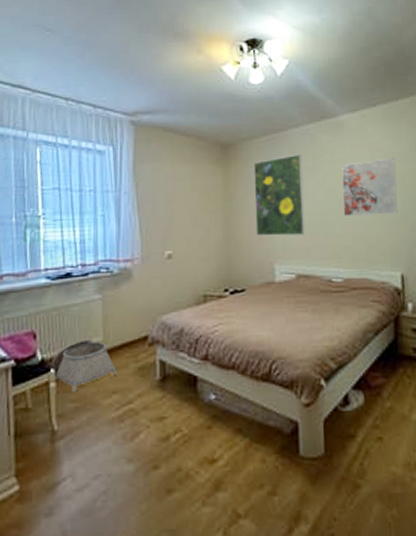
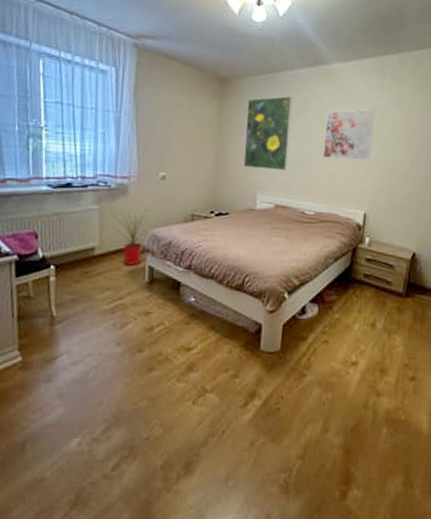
basket: present [52,339,117,393] -> none [52,242,111,287]
house plant: none [114,293,160,361] -> present [110,208,151,266]

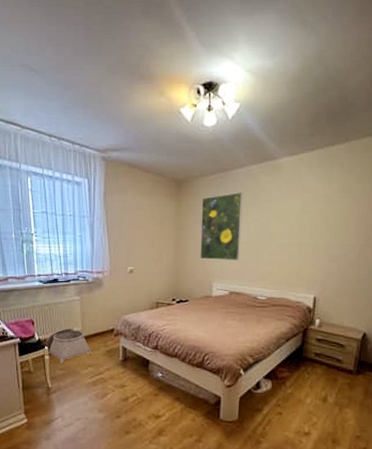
basket: none [52,242,111,287] -> present [46,328,92,364]
house plant: present [110,208,151,266] -> none [89,298,123,346]
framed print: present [322,109,376,161] -> none [273,198,324,248]

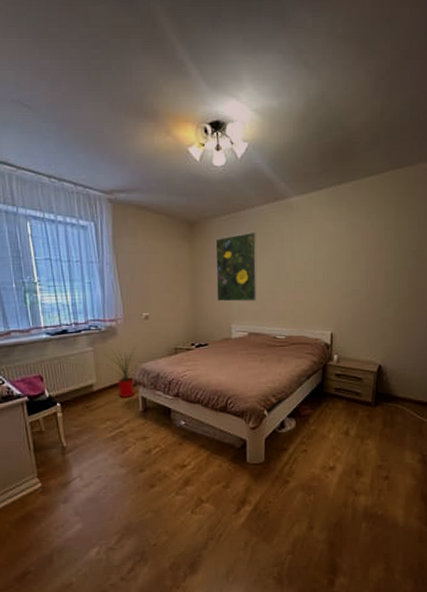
basket: present [46,328,92,364] -> none [58,381,109,420]
house plant: none [89,298,123,346] -> present [103,346,140,398]

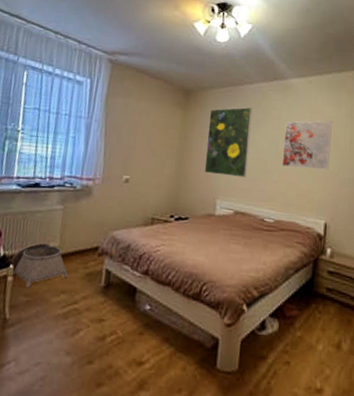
basket: none [58,381,109,420] -> present [11,242,68,288]
house plant: present [103,346,140,398] -> none [73,210,111,269]
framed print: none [288,236,335,286] -> present [282,120,333,170]

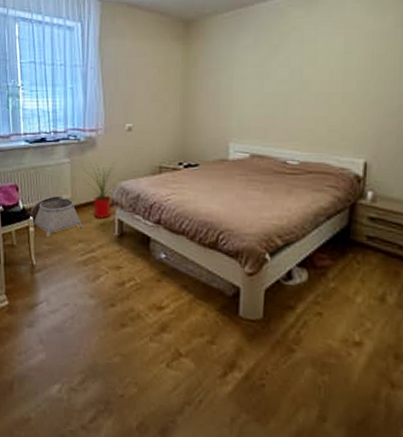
house plant: none [73,210,111,269] -> present [81,161,119,219]
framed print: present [204,107,253,178] -> none [213,30,267,115]
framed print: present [282,120,333,170] -> none [307,35,376,98]

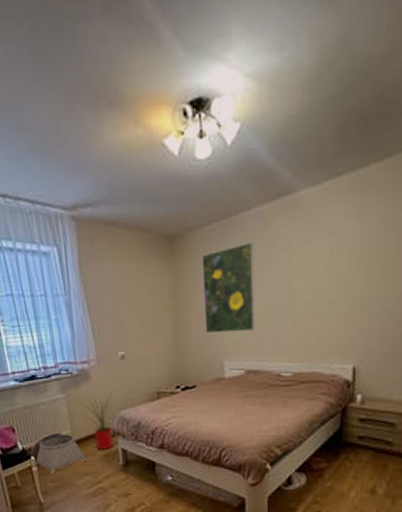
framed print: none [213,30,267,115] -> present [201,241,256,334]

